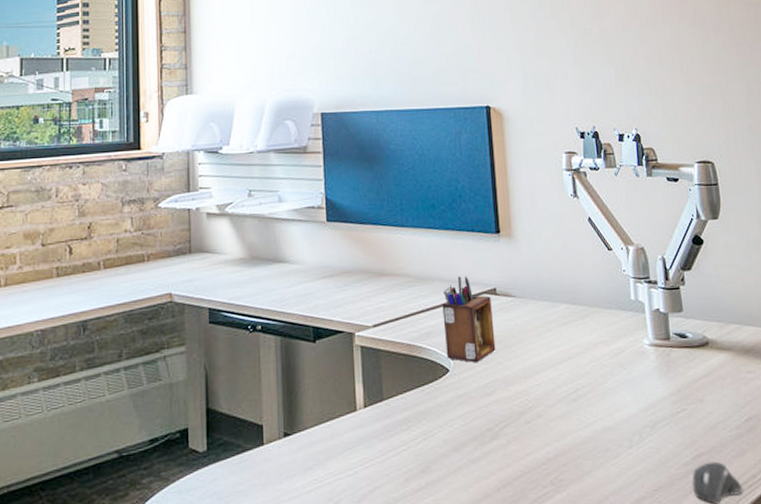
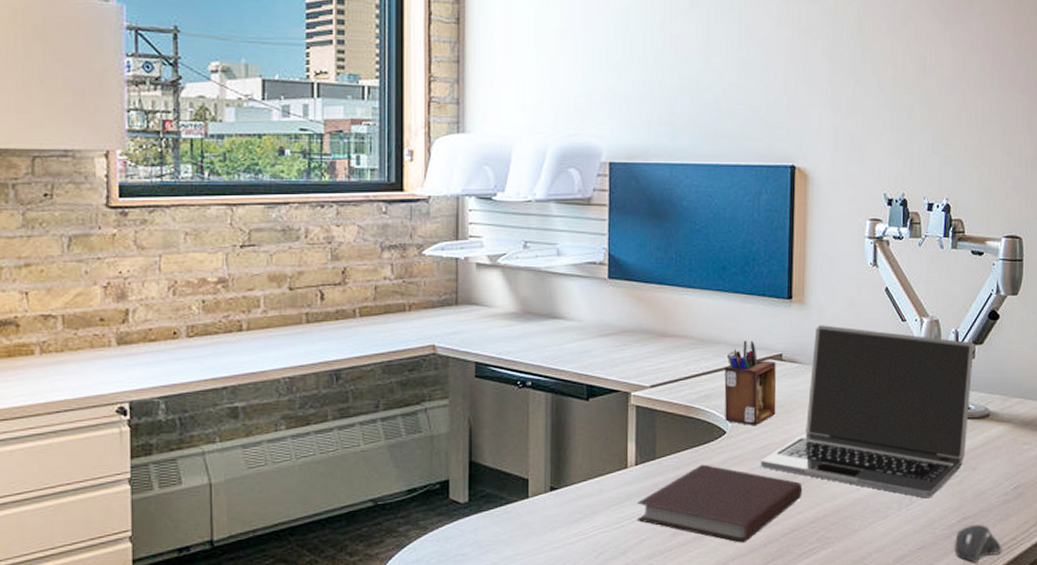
notebook: none [368,404,531,488] -> present [636,464,803,543]
laptop: none [485,257,690,435] -> present [760,325,974,499]

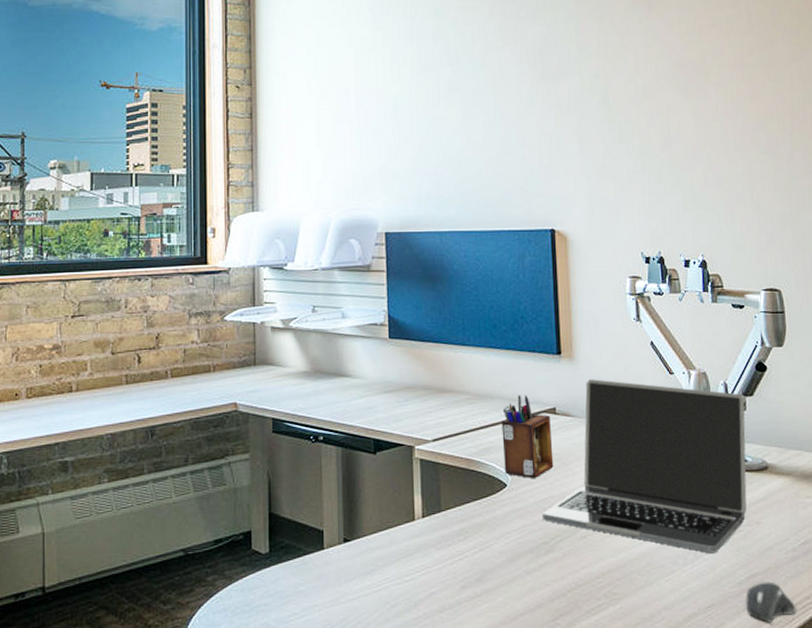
notebook: present [636,464,803,543] -> none [425,516,586,598]

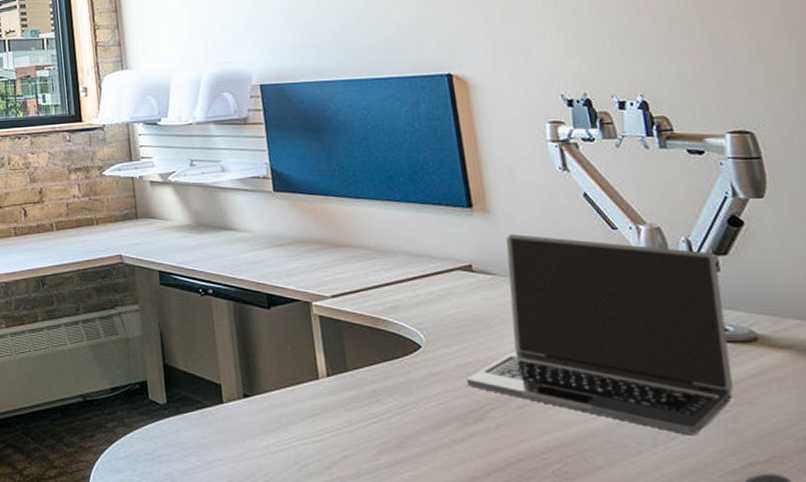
desk organizer: present [501,395,554,479] -> none [408,250,476,341]

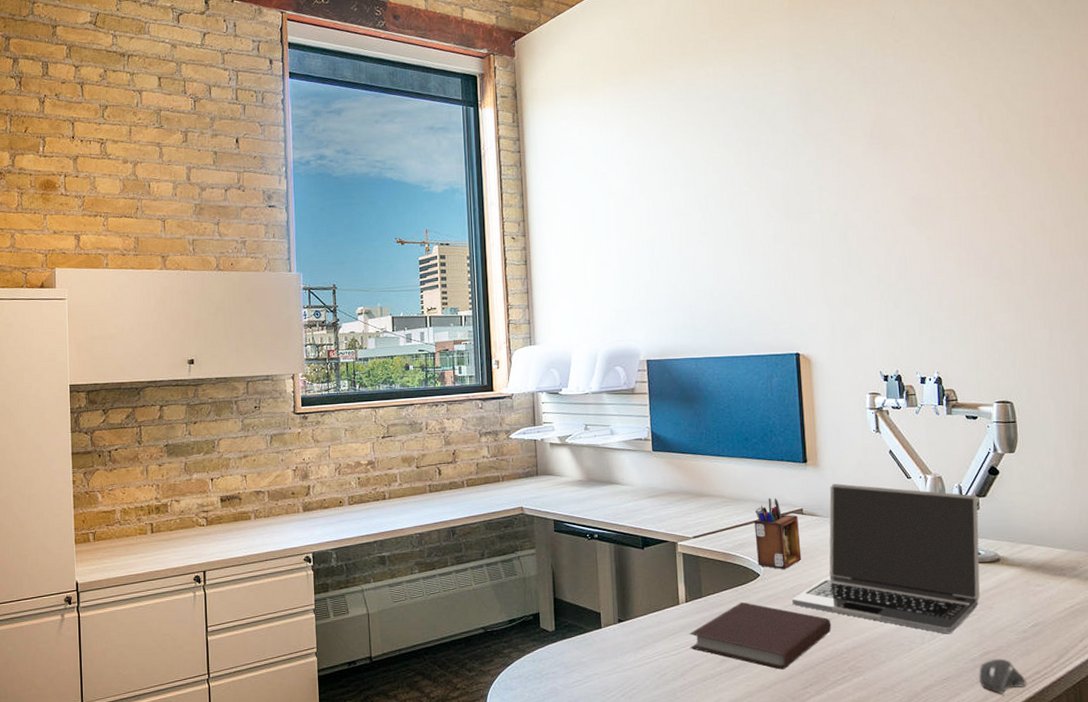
notebook: none [334,379,524,469] -> present [689,601,832,670]
desk organizer: none [408,250,476,341] -> present [754,498,802,570]

